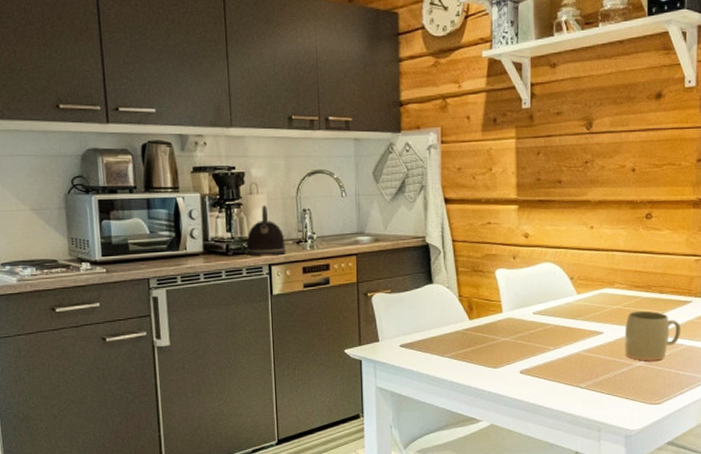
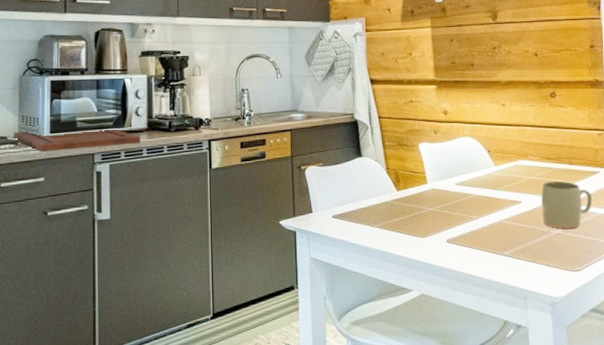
cutting board: none [64,251,198,276] -> present [14,128,141,152]
kettle: present [246,205,287,257] -> none [188,85,226,133]

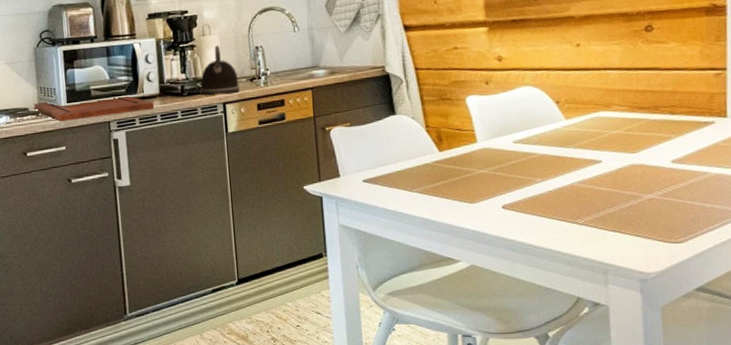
kettle: none [188,85,226,133] -> present [200,45,241,96]
mug: present [540,181,593,229] -> none [628,134,704,193]

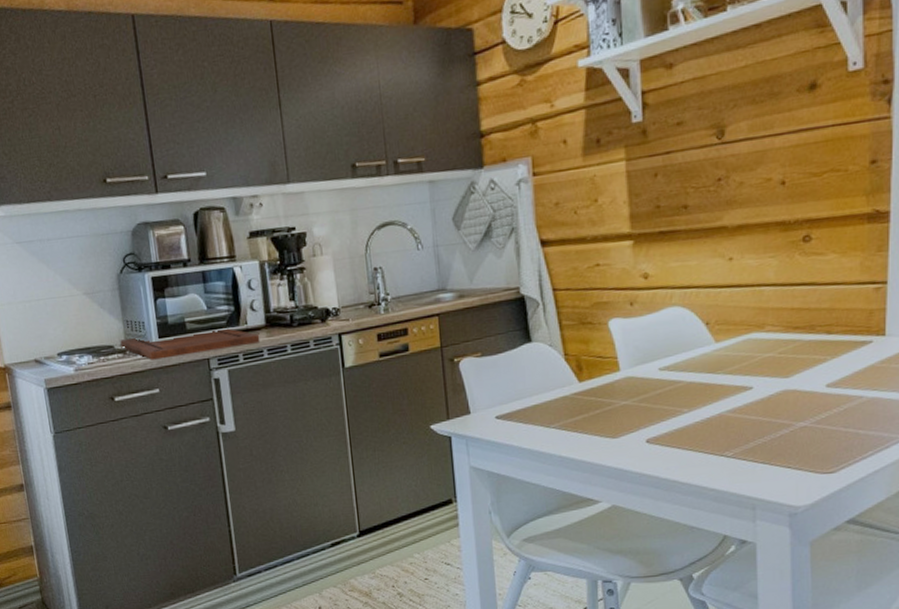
kettle: present [200,45,241,96] -> none [312,267,358,326]

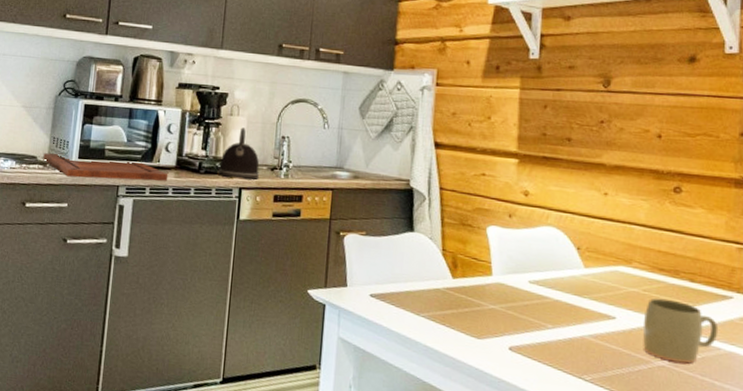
kettle: none [312,267,358,326] -> present [218,127,260,180]
mug: none [781,357,860,420] -> present [642,298,719,364]

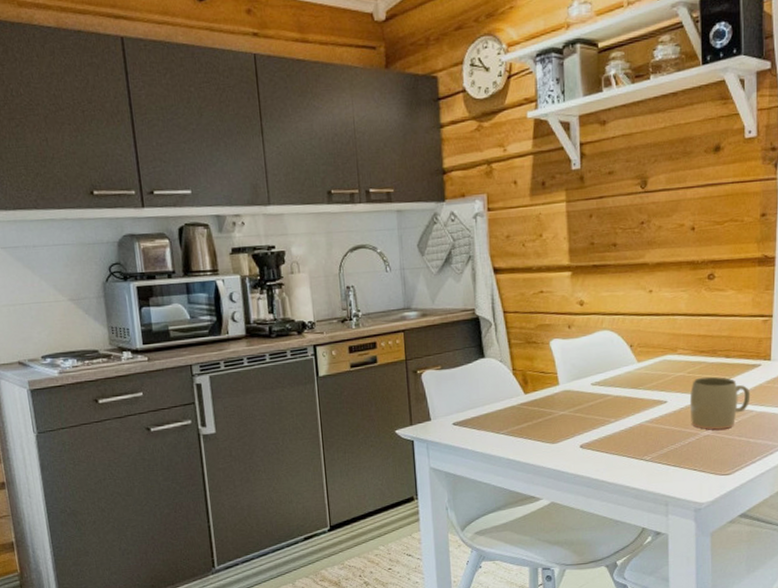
cutting board: present [43,153,169,182] -> none [105,336,241,365]
kettle: present [218,127,260,180] -> none [289,284,331,338]

